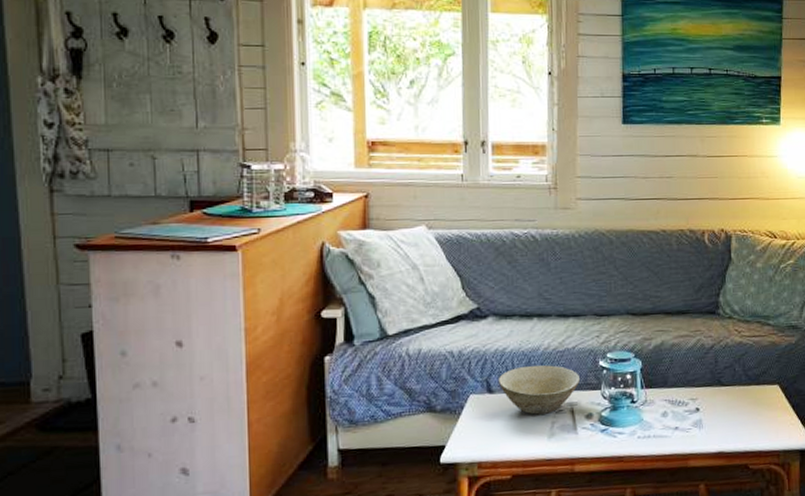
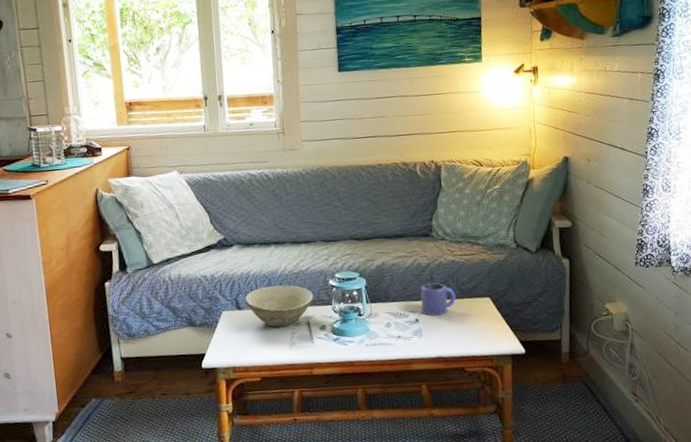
mug: none [703,366,743,405] -> present [420,282,457,316]

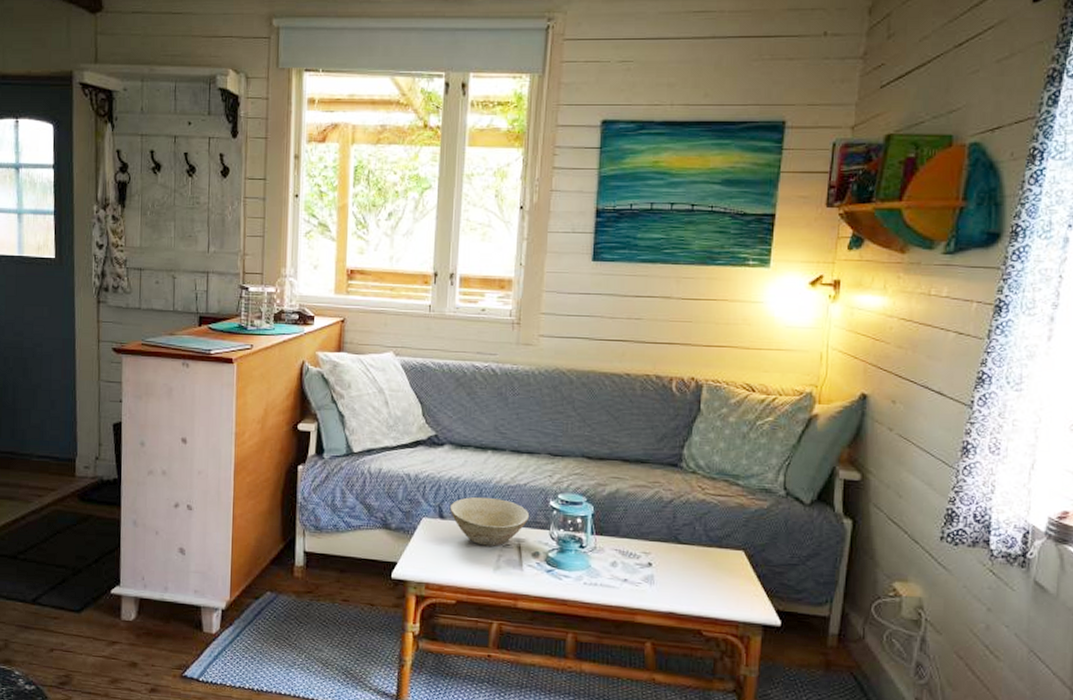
mug: present [420,282,457,316] -> none [657,522,702,563]

